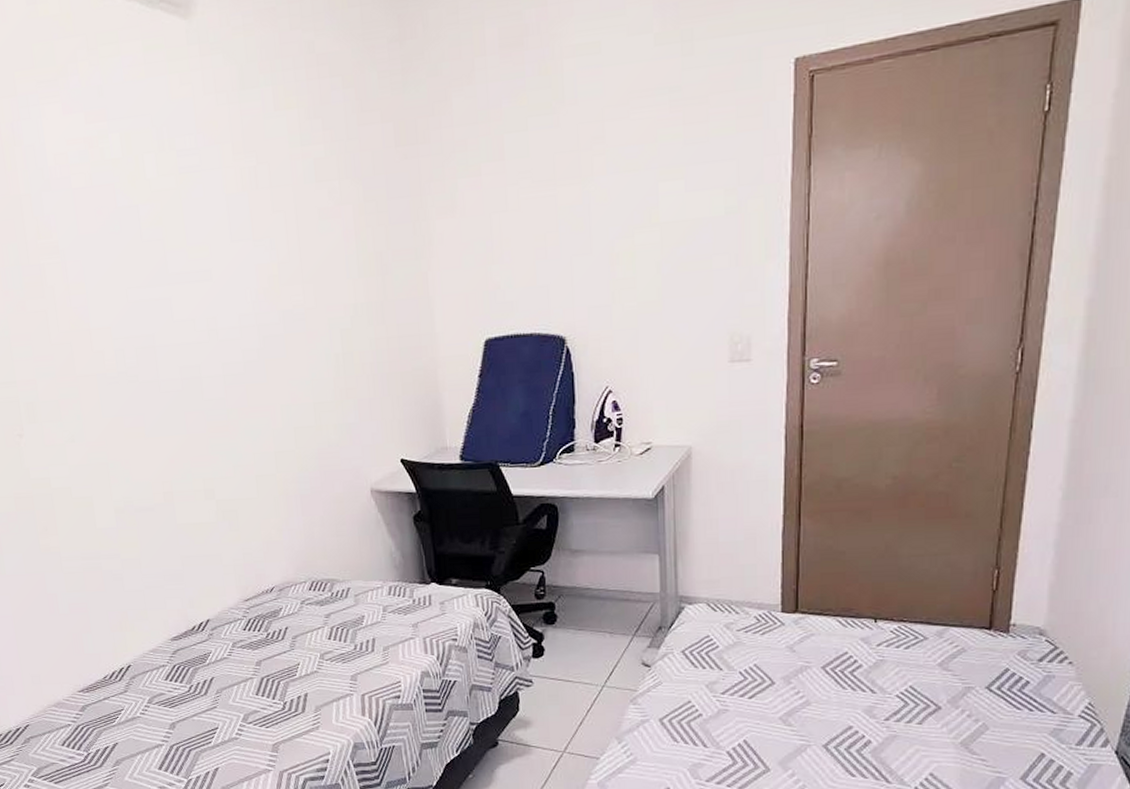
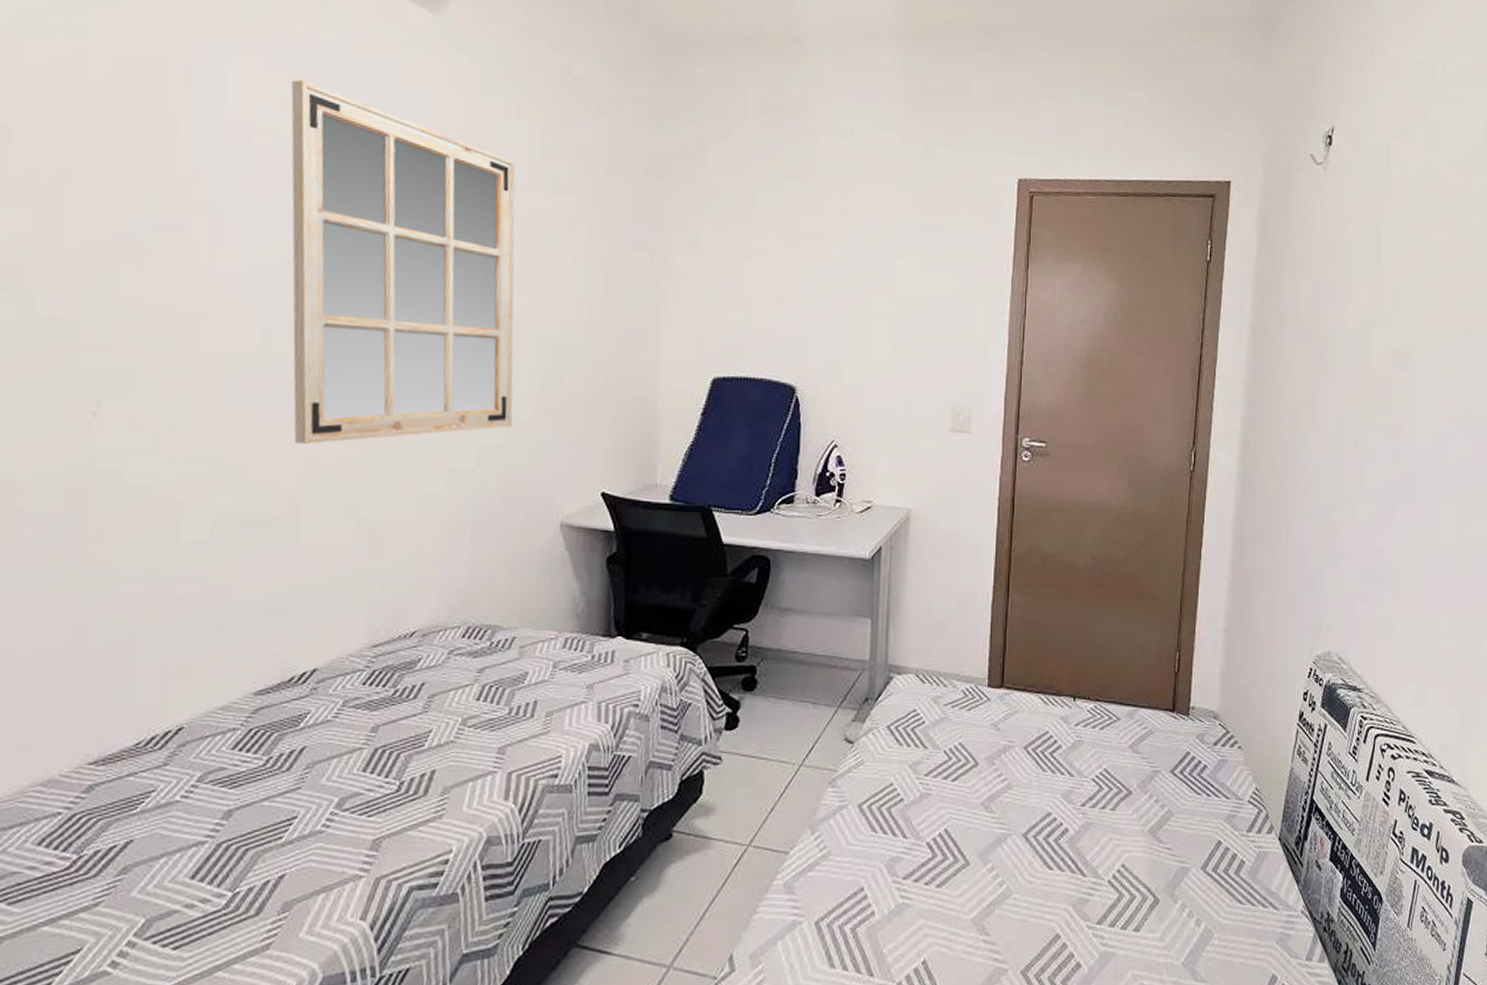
mirror: none [89,116,318,444] -> present [290,80,515,445]

